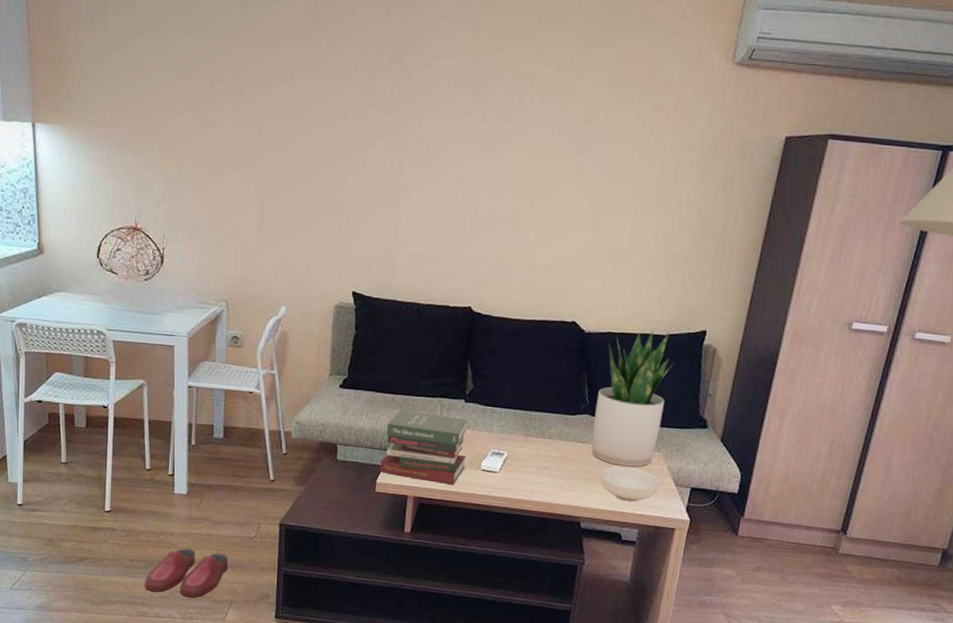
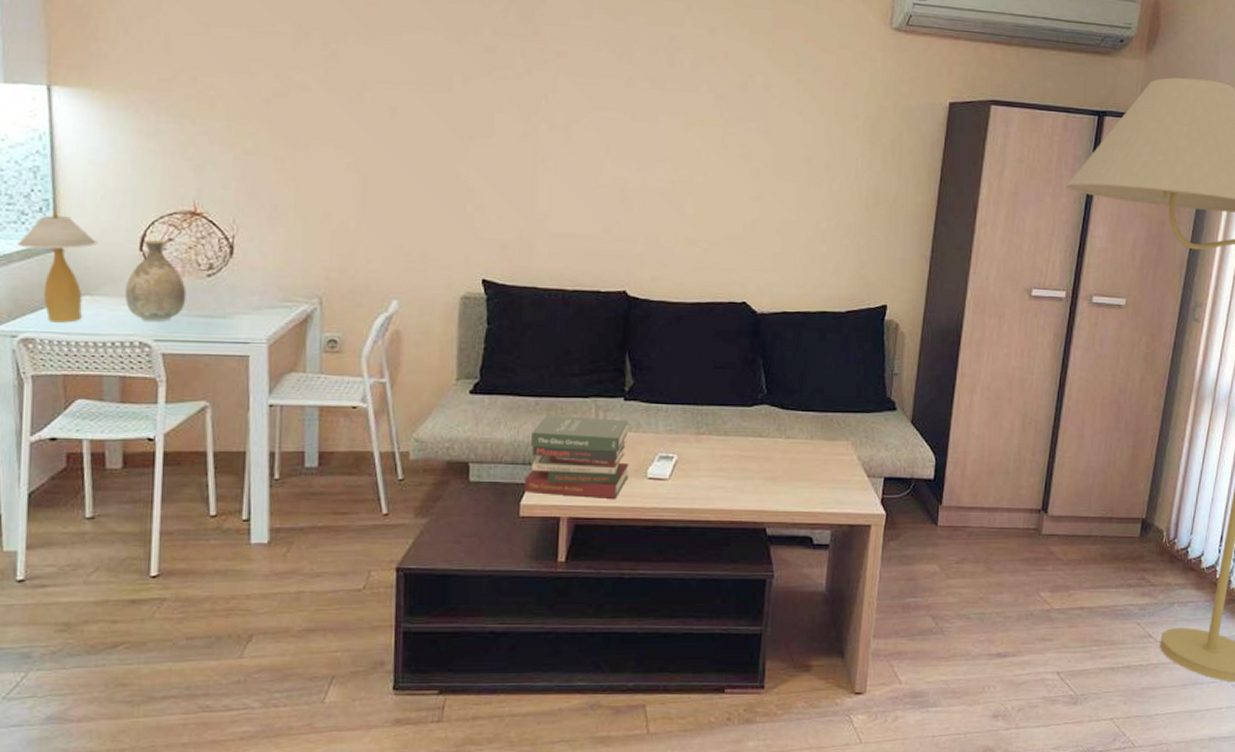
table lamp: none [14,221,68,313] -> present [17,207,98,323]
vase: none [86,249,130,316] -> present [124,240,187,323]
slippers: present [145,548,228,598] -> none [209,613,327,679]
planter: present [591,330,672,467] -> none [773,307,854,460]
bowl: present [600,466,661,502] -> none [784,461,852,499]

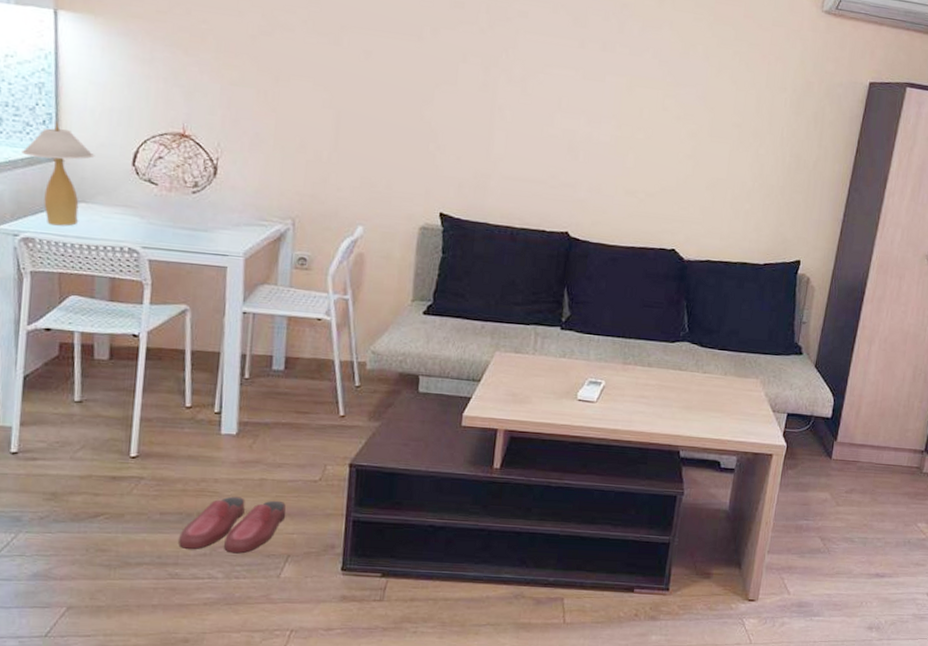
vase: present [124,240,187,323] -> none [117,156,173,232]
slippers: none [209,613,327,679] -> present [179,496,286,554]
books: present [524,415,629,499] -> none [466,338,563,416]

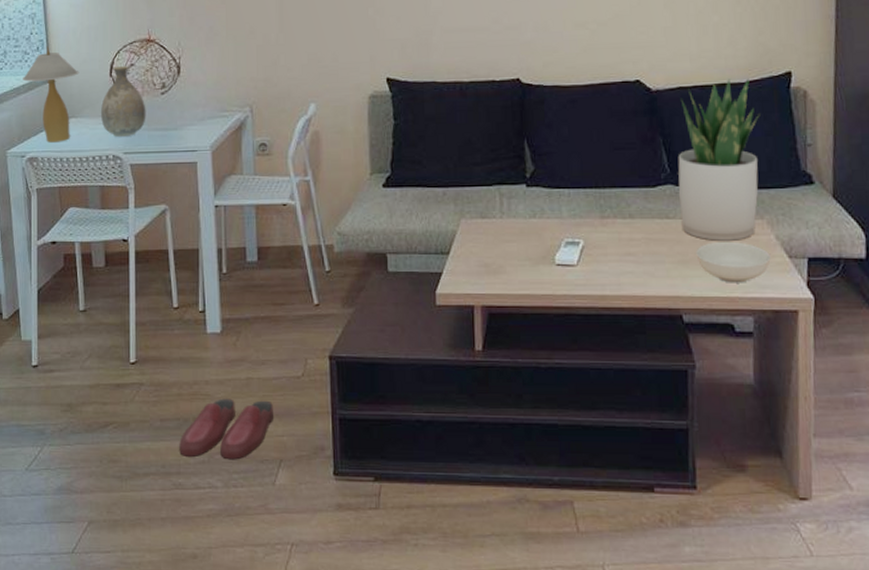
vase: none [117,156,173,232] -> present [100,66,146,138]
planter: none [691,259,769,394] -> present [678,78,759,241]
bowl: none [699,393,759,429] -> present [696,242,771,283]

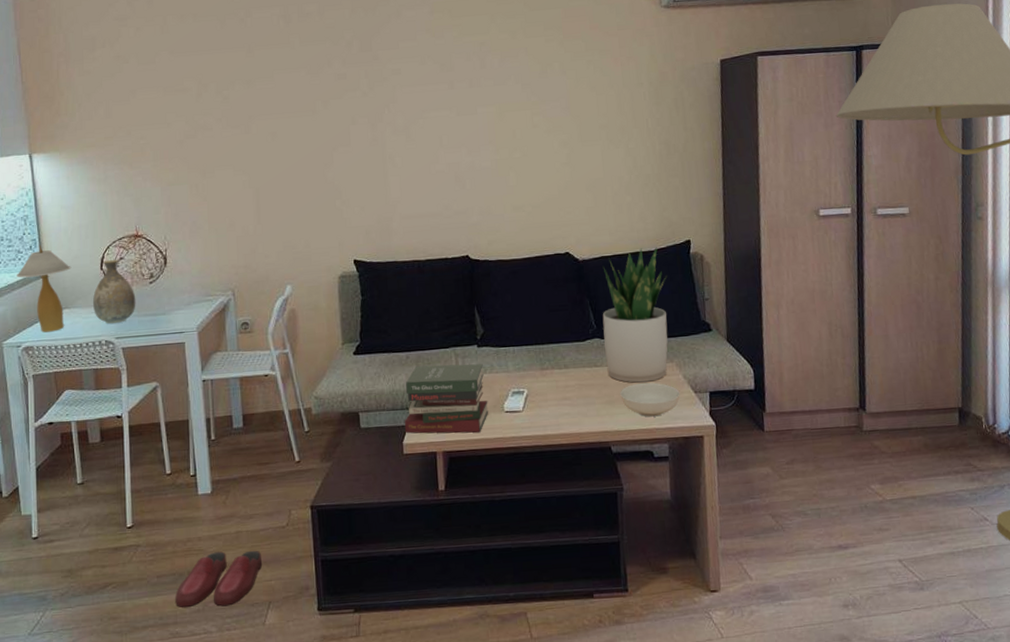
books: none [438,205,537,286] -> present [404,364,489,434]

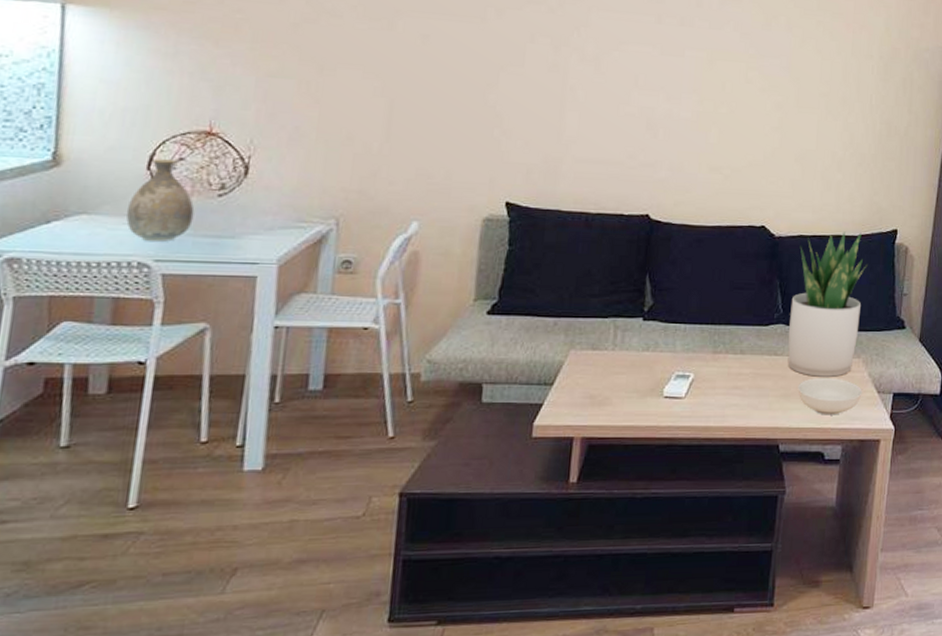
table lamp: present [17,244,72,333] -> none [11,124,102,242]
slippers: present [175,550,262,607] -> none [185,544,321,615]
books: present [404,364,489,434] -> none [537,336,646,418]

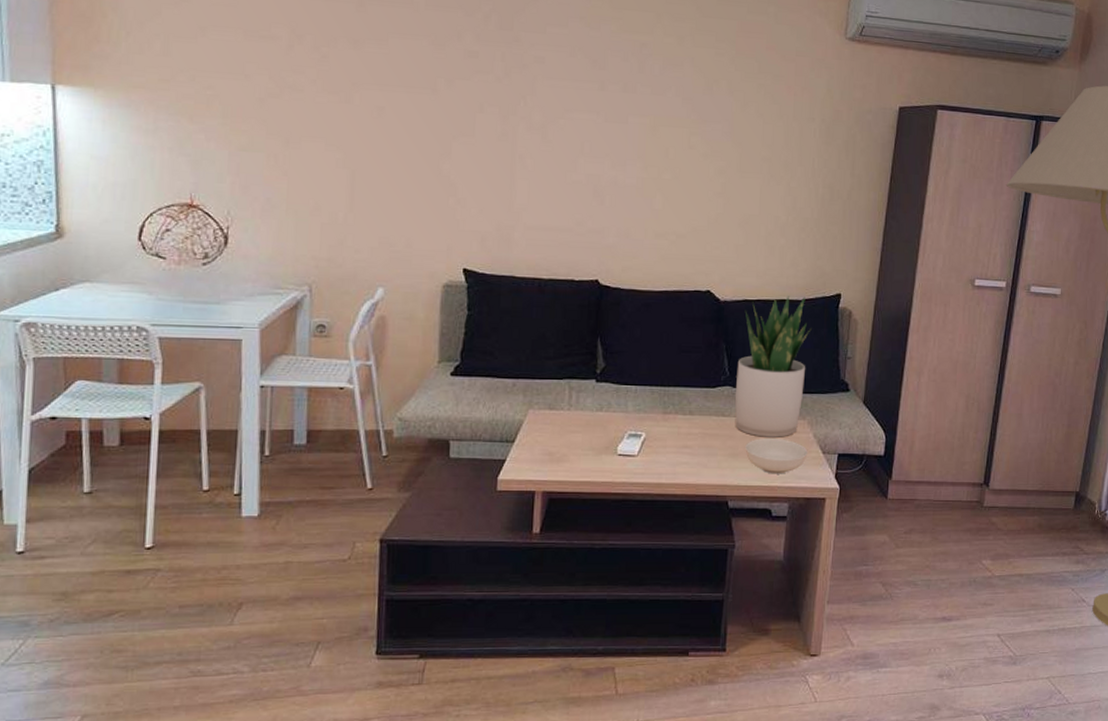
vase: present [126,159,195,243] -> none [123,230,183,308]

